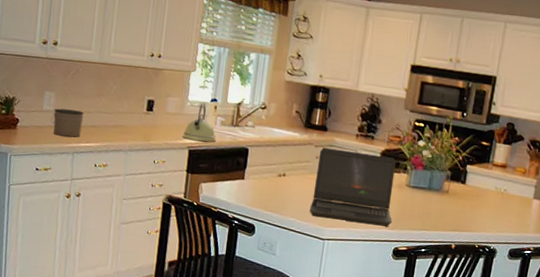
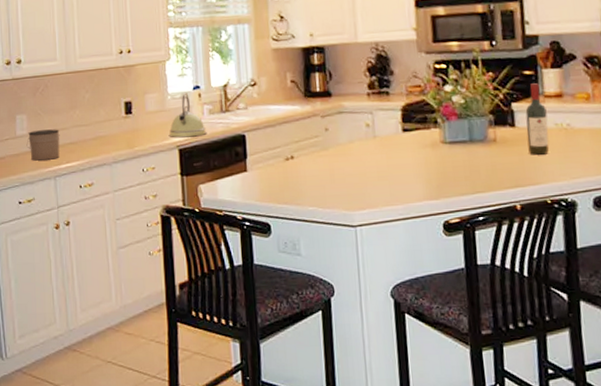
laptop computer: present [309,147,396,227] -> none [328,112,434,200]
wine bottle: none [471,153,492,210] -> present [525,83,550,155]

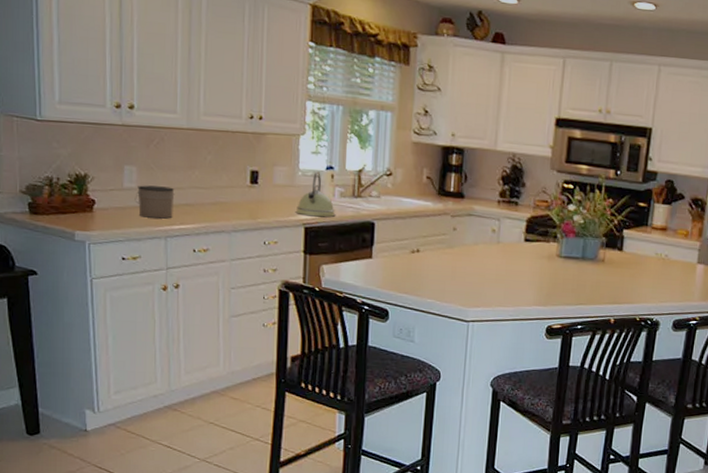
wine bottle: present [525,83,550,155] -> none [629,215,651,279]

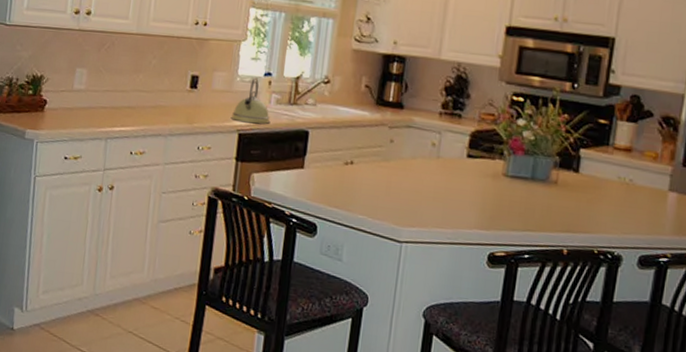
bucket: present [135,185,175,219] -> none [82,87,120,121]

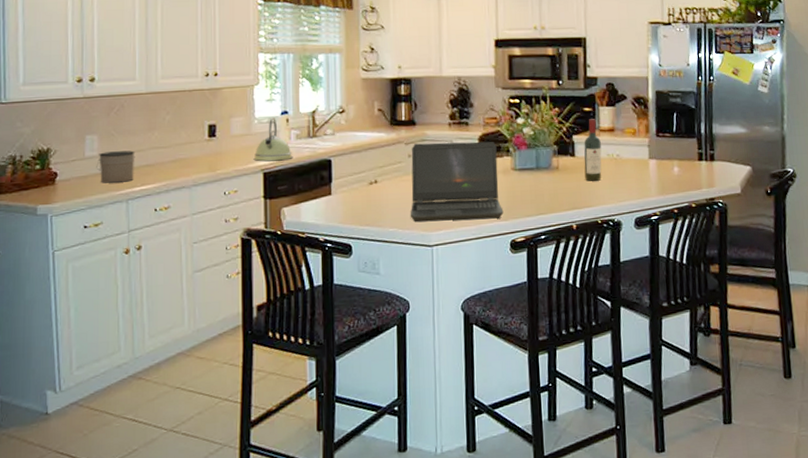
bucket: none [82,87,120,121] -> present [96,150,135,183]
laptop computer: none [382,129,490,226] -> present [410,141,504,222]
wine bottle: none [587,133,613,205] -> present [584,119,602,181]

